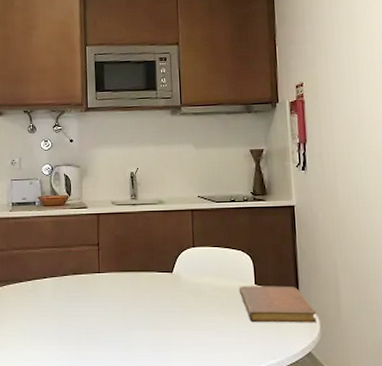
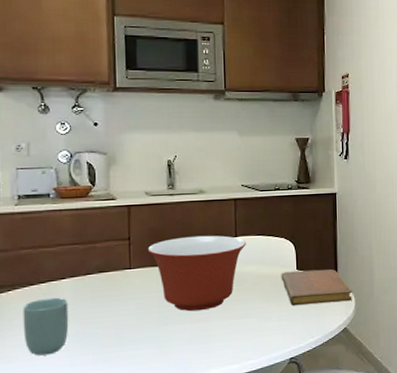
cup: none [14,294,49,346] -> present [22,297,69,356]
mixing bowl: none [113,244,203,319] -> present [147,235,246,312]

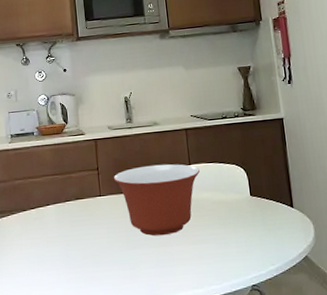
cup: present [22,297,69,356] -> none [19,221,55,273]
notebook: present [281,269,352,306] -> none [235,195,311,233]

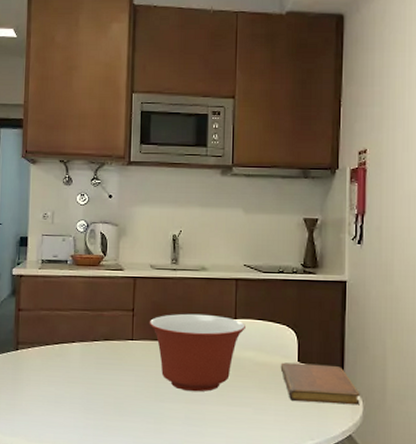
notebook: none [235,195,311,233] -> present [280,362,360,405]

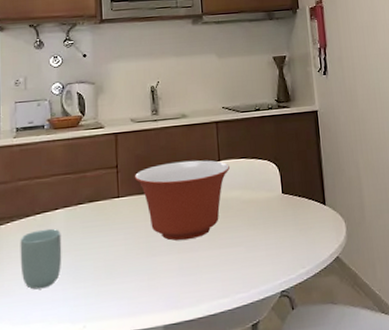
cup: none [38,359,76,414] -> present [20,228,62,290]
notebook: present [280,362,360,405] -> none [266,192,343,233]

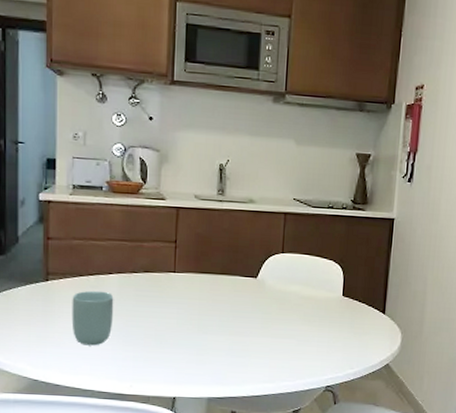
mixing bowl: present [134,160,230,241] -> none [192,246,292,325]

